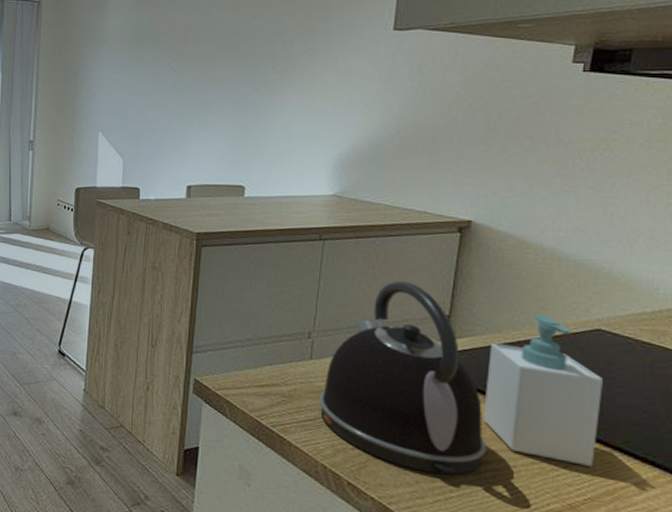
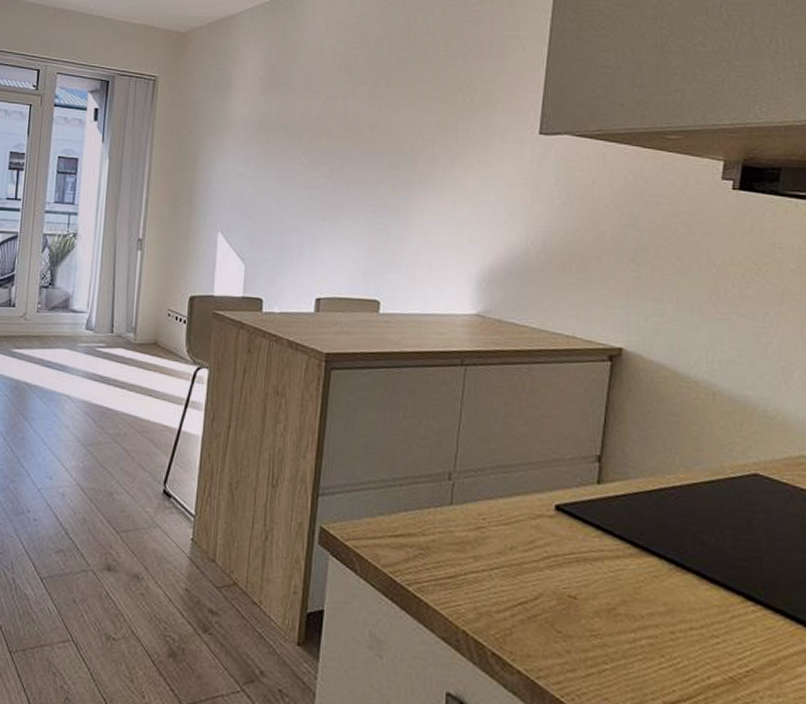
kettle: present [319,281,487,475] -> none [460,414,643,643]
soap bottle: present [484,313,603,466] -> none [638,454,762,632]

